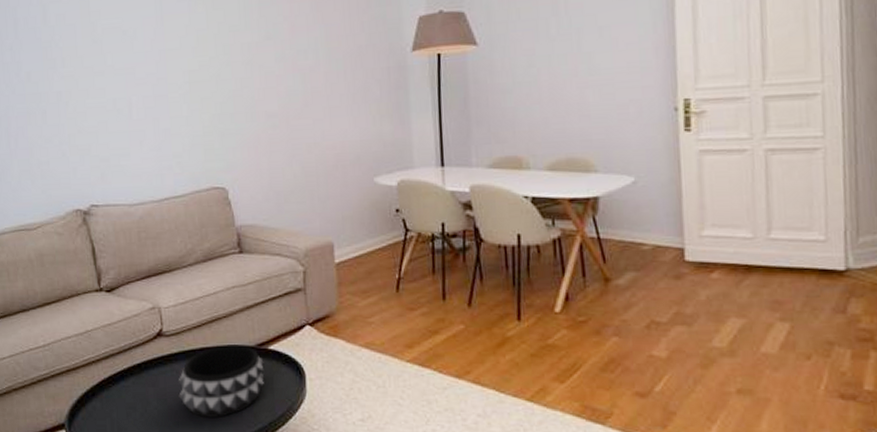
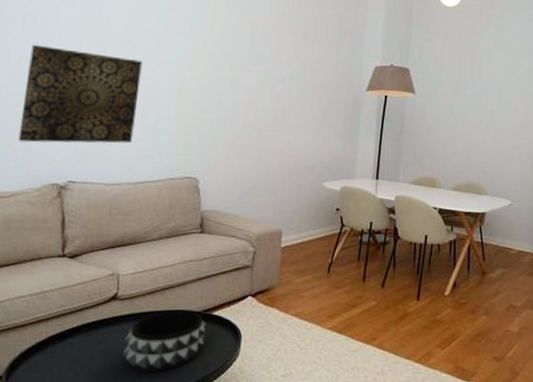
wall art: none [28,52,148,166] -> present [18,44,143,144]

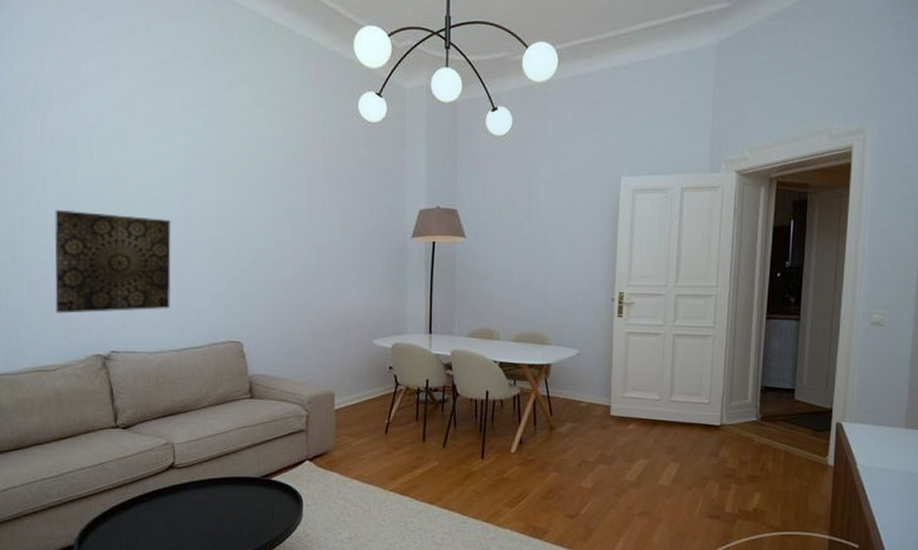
decorative bowl: present [122,308,207,372] -> none [186,475,267,538]

